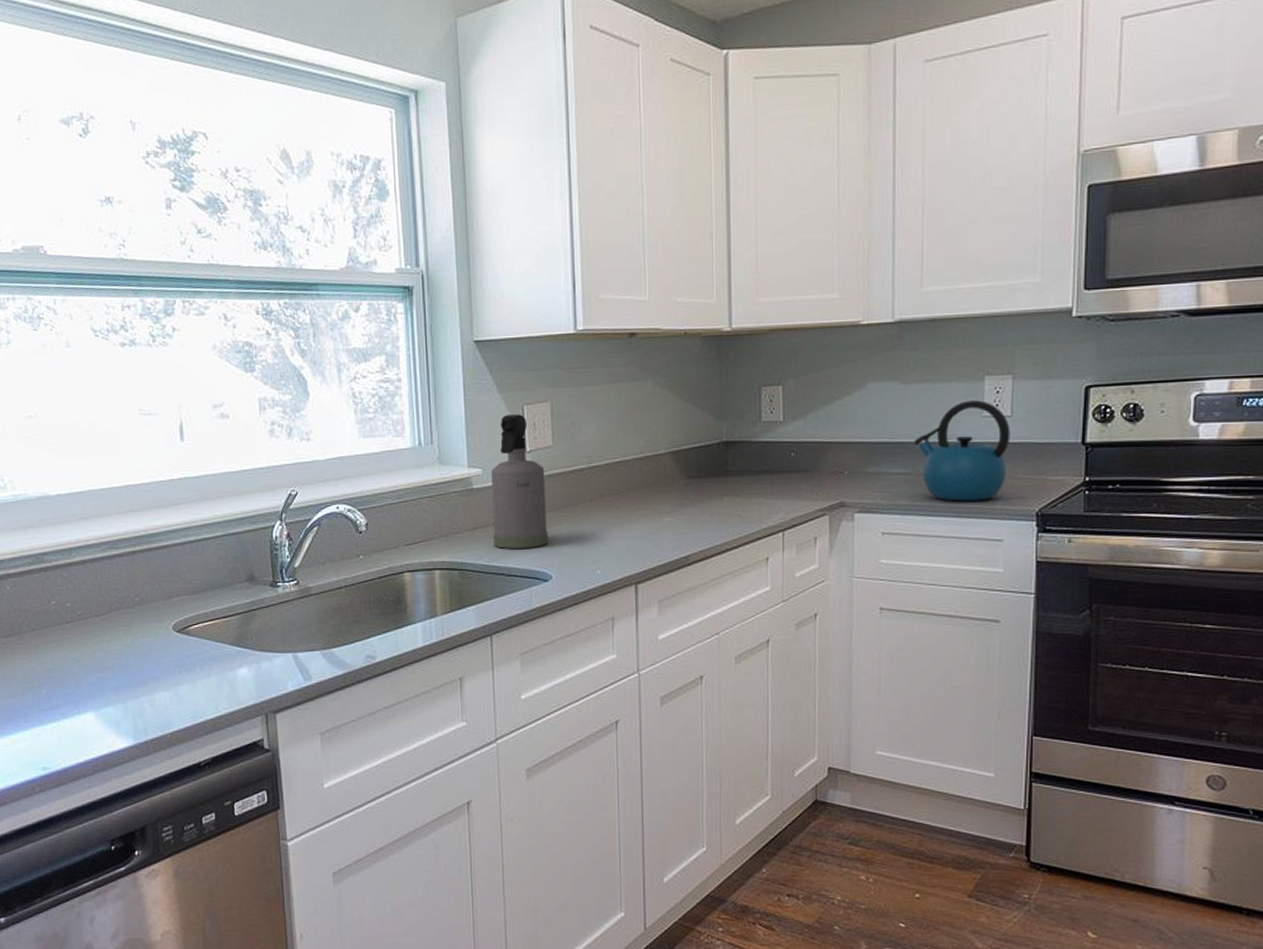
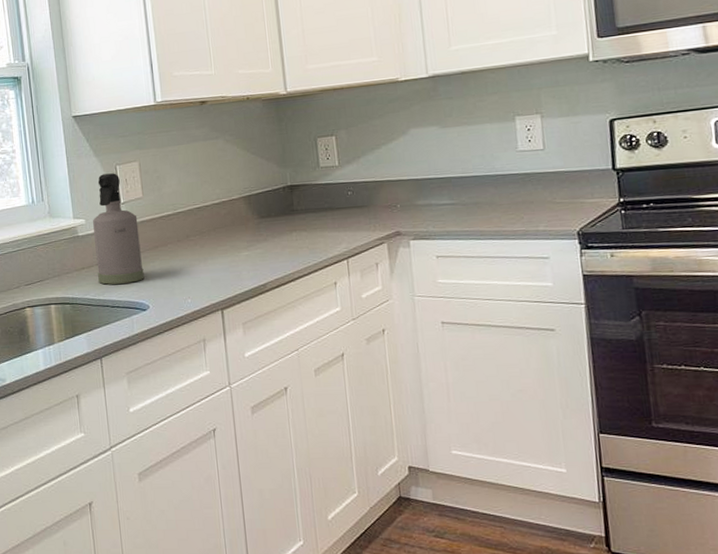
kettle: present [913,400,1010,502] -> none [457,137,546,226]

